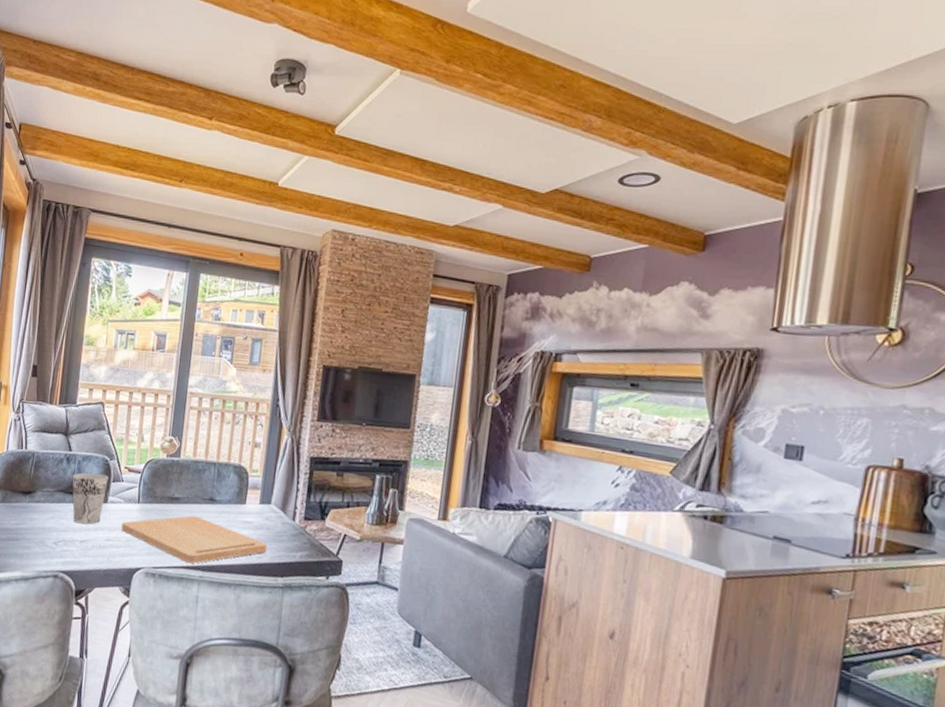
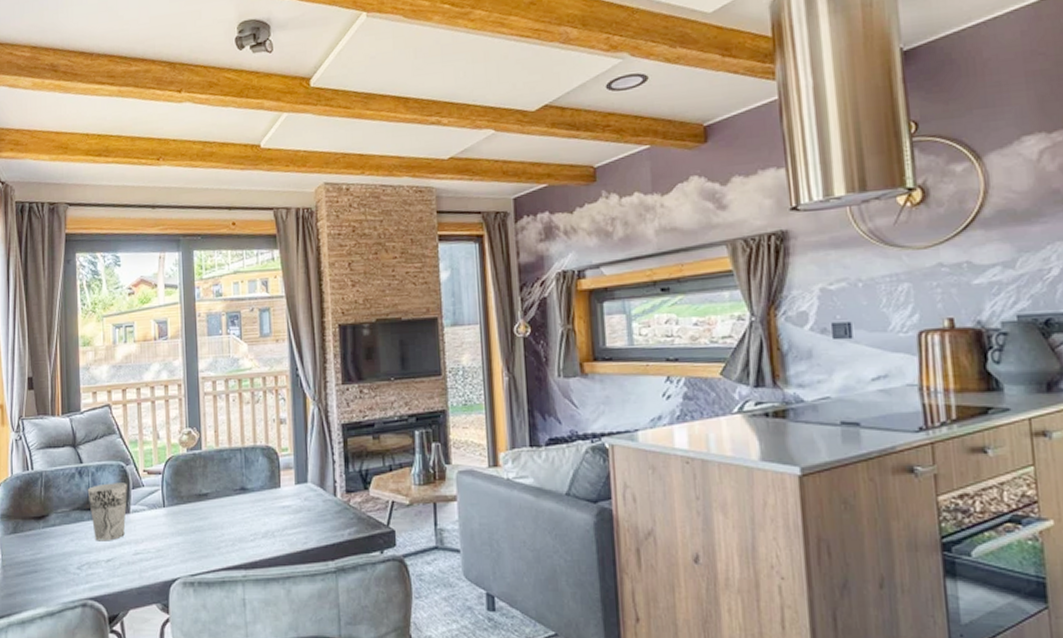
cutting board: present [121,515,268,564] -> none [148,510,312,563]

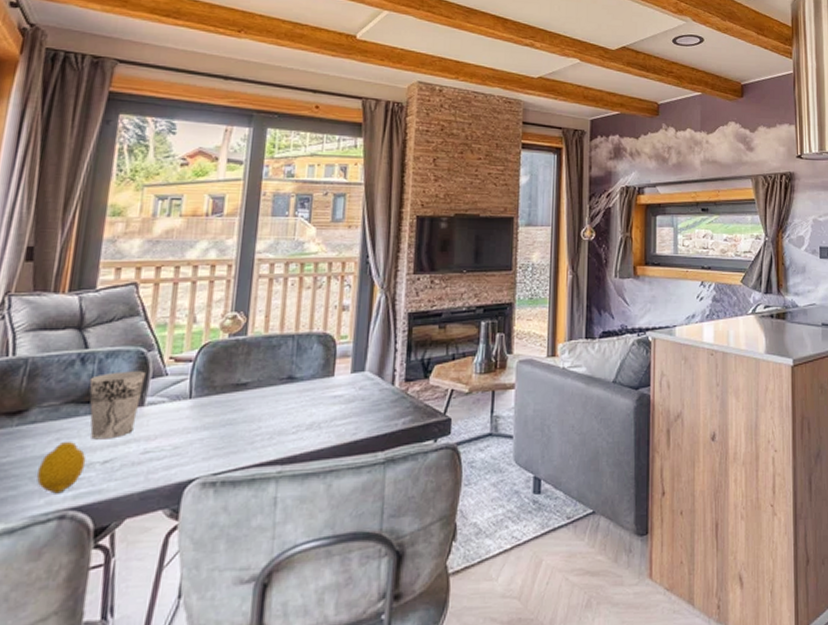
fruit: none [63,543,95,586] -> present [37,442,87,494]

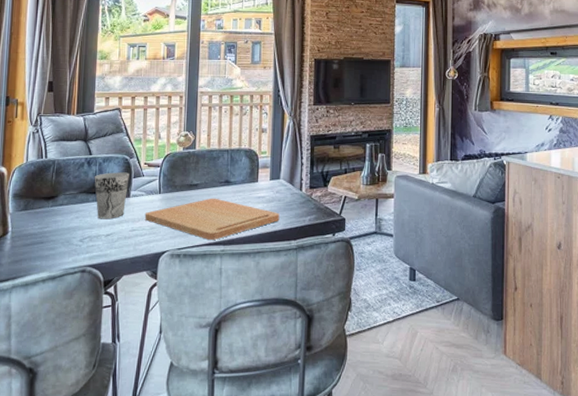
fruit: present [37,442,87,494] -> none [66,220,96,255]
cutting board: none [164,400,363,459] -> present [144,198,280,240]

